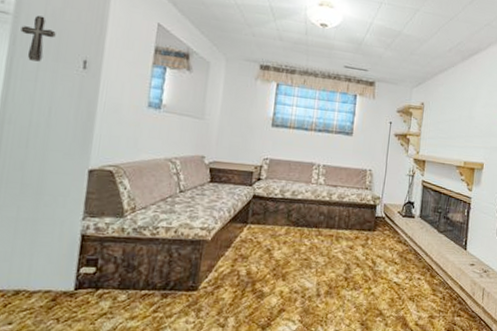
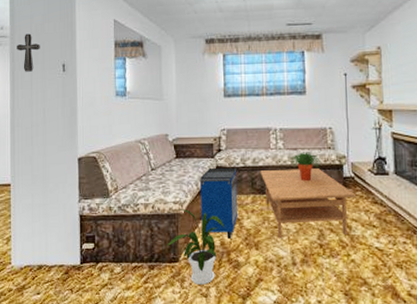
house plant: none [186,236,254,315] -> present [166,209,225,285]
cabinet: none [228,196,275,269] -> present [200,168,239,239]
coffee table: none [297,203,385,270] -> present [260,168,357,238]
potted plant: none [328,189,357,218] -> present [289,152,321,182]

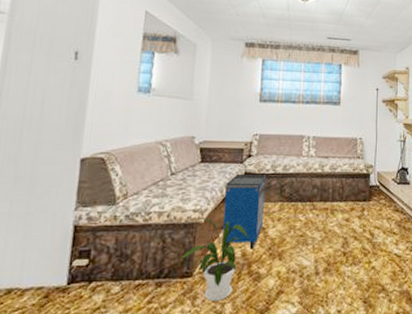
decorative cross: present [16,33,40,72] -> none [15,12,49,56]
coffee table: present [260,168,357,238] -> none [290,177,381,247]
potted plant: present [289,152,321,182] -> none [320,160,350,190]

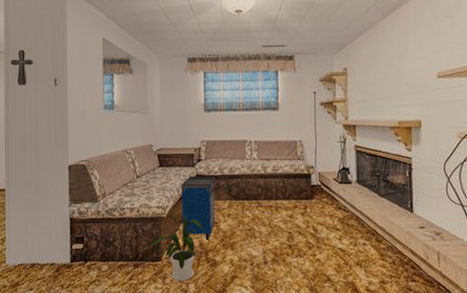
decorative cross: none [15,12,49,56] -> present [11,49,33,86]

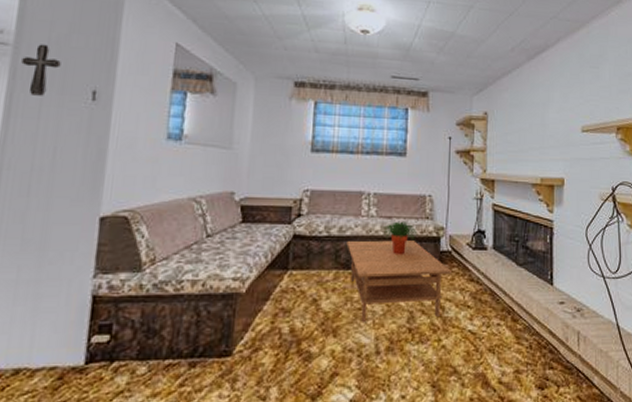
house plant: present [150,213,204,281] -> none [217,287,297,385]
cabinet: present [181,176,216,240] -> none [267,237,319,324]
coffee table: none [236,177,323,239] -> present [346,240,453,322]
potted plant: none [263,162,291,189] -> present [382,221,417,255]

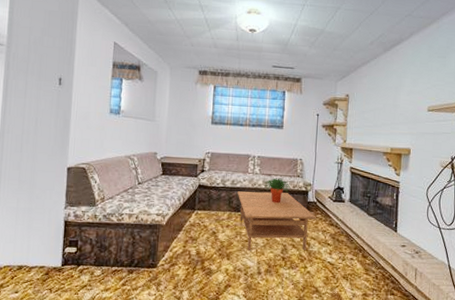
decorative cross: present [21,44,61,96] -> none [12,44,38,82]

